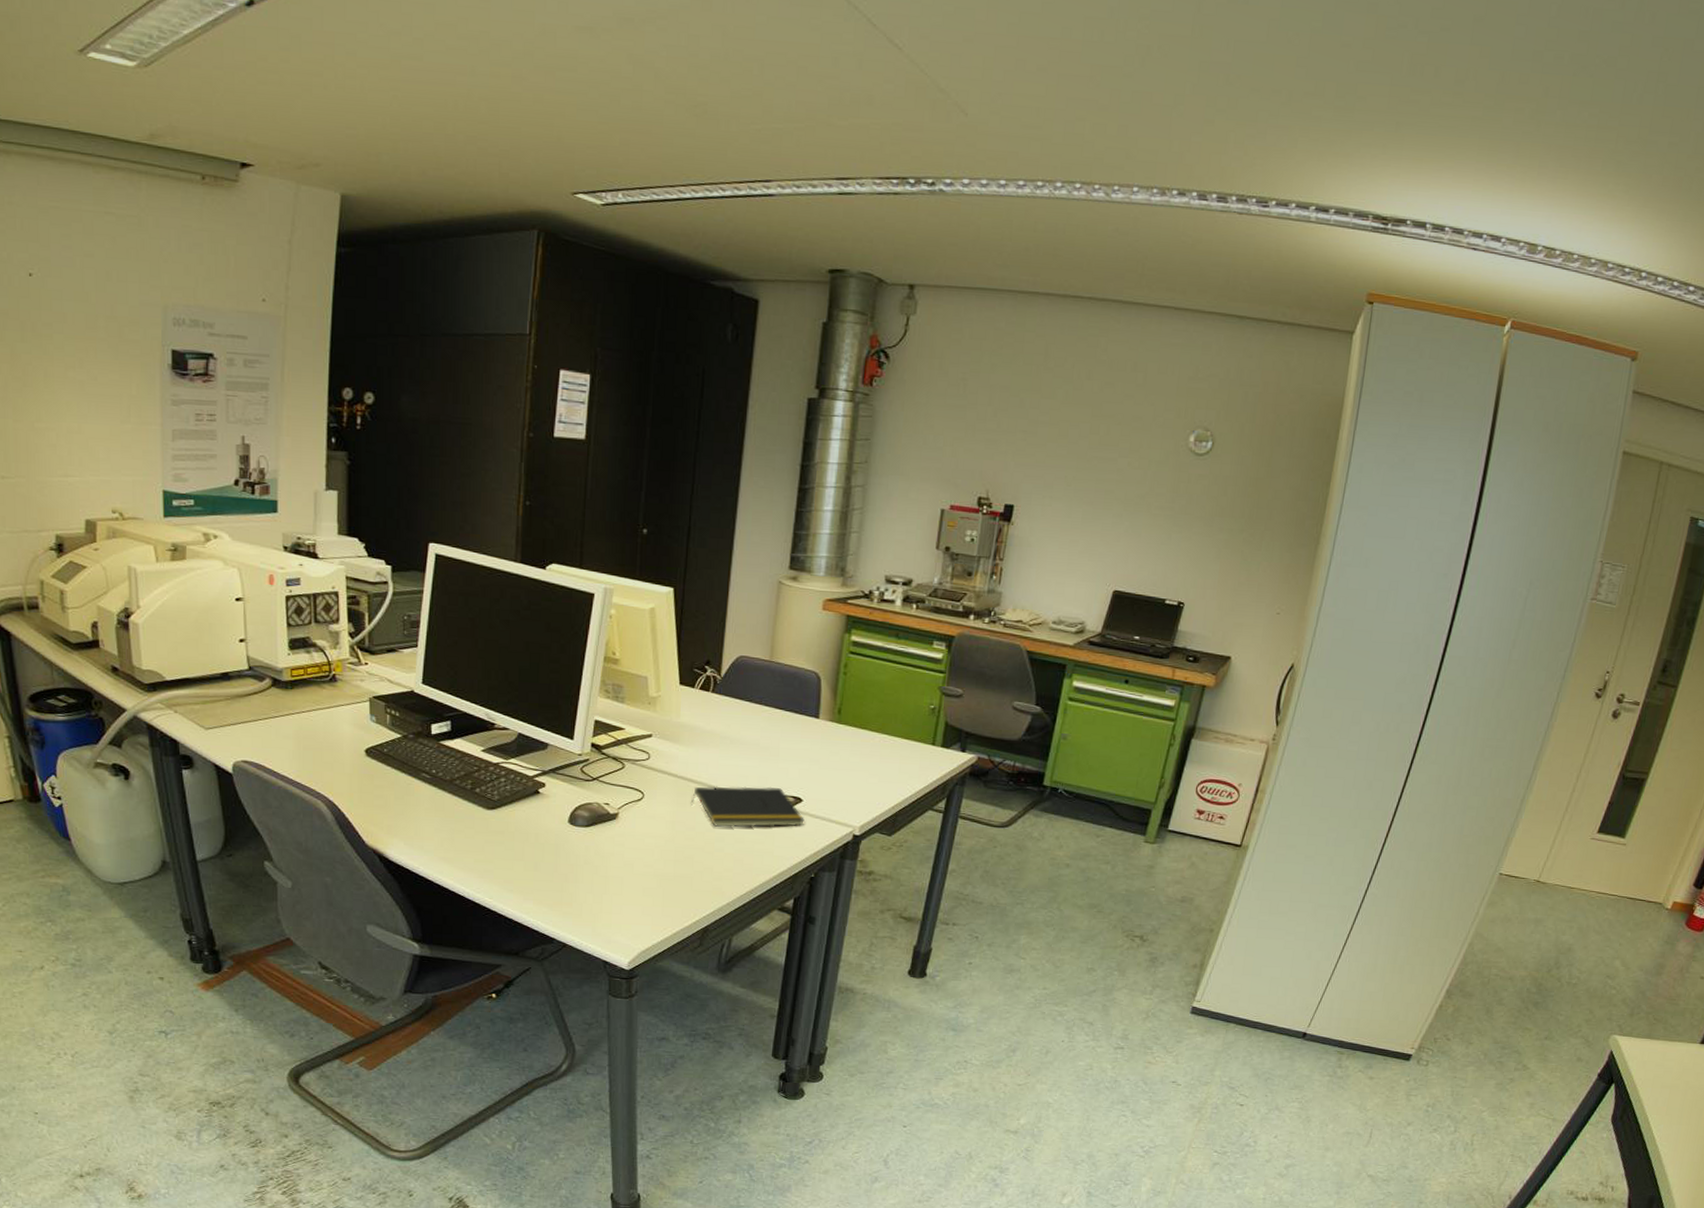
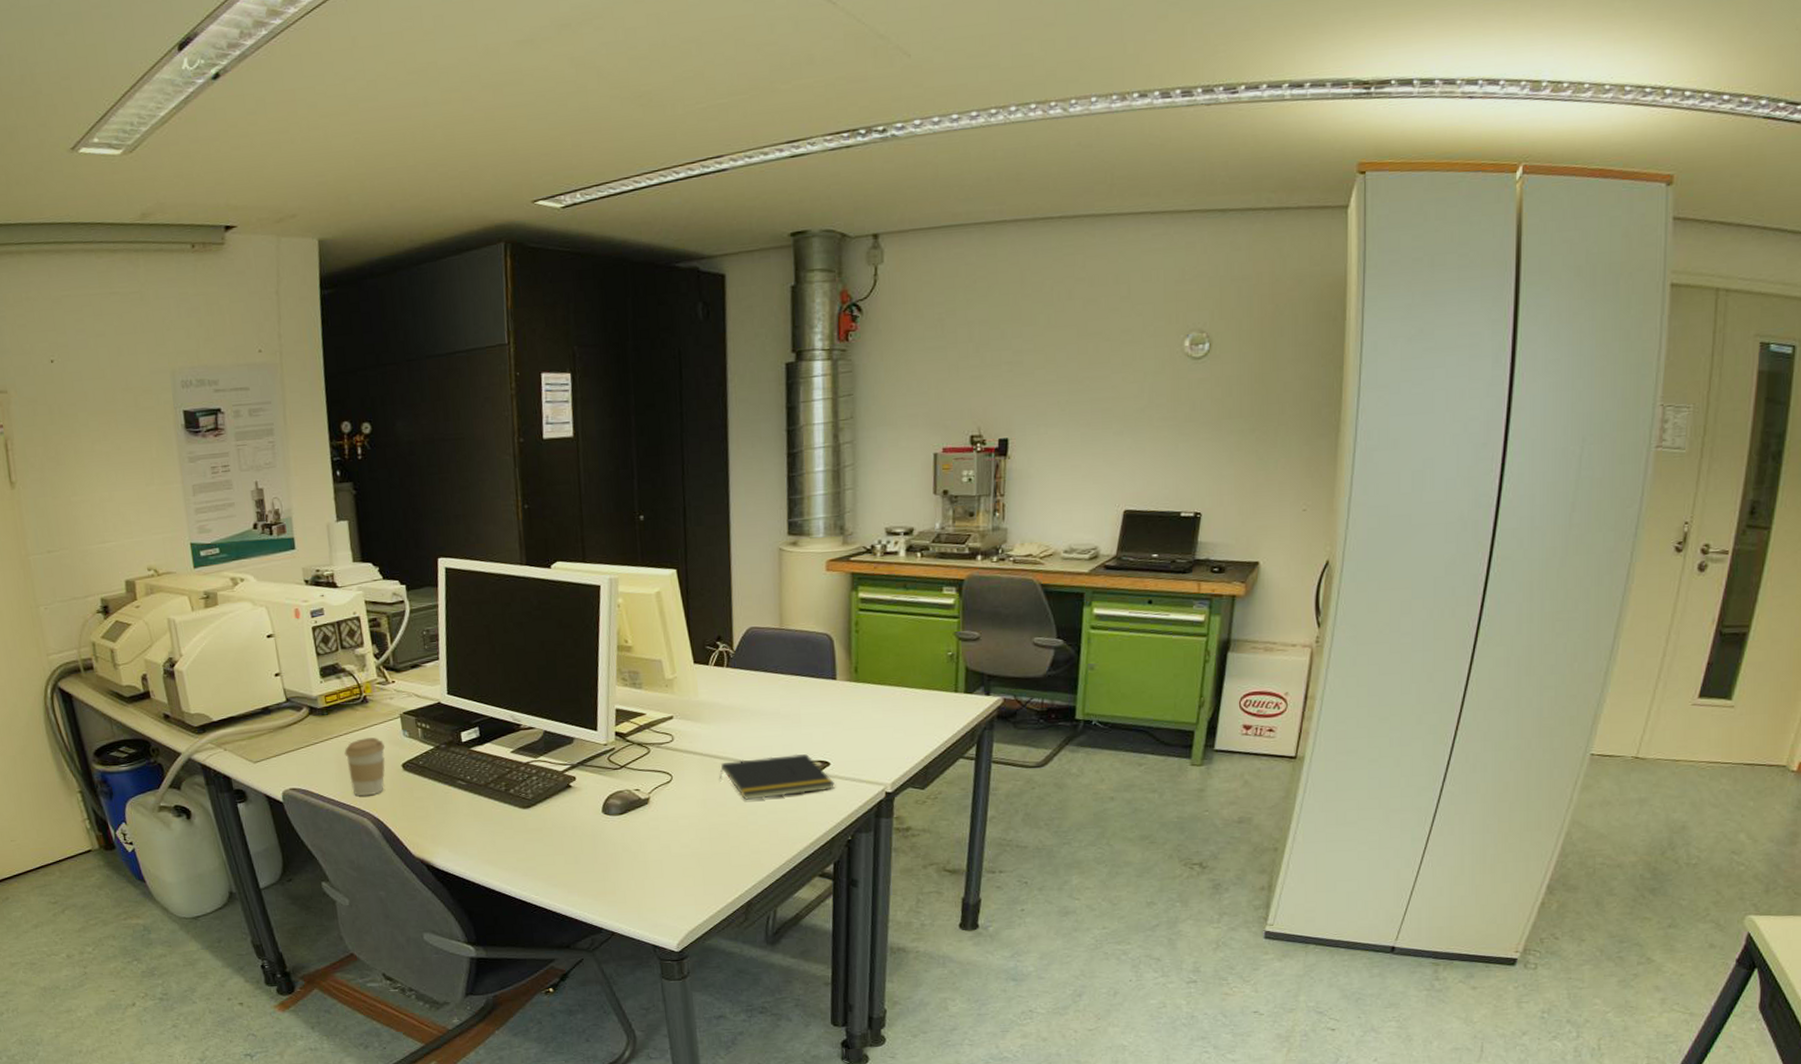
coffee cup: none [305,718,350,778] -> present [344,737,386,796]

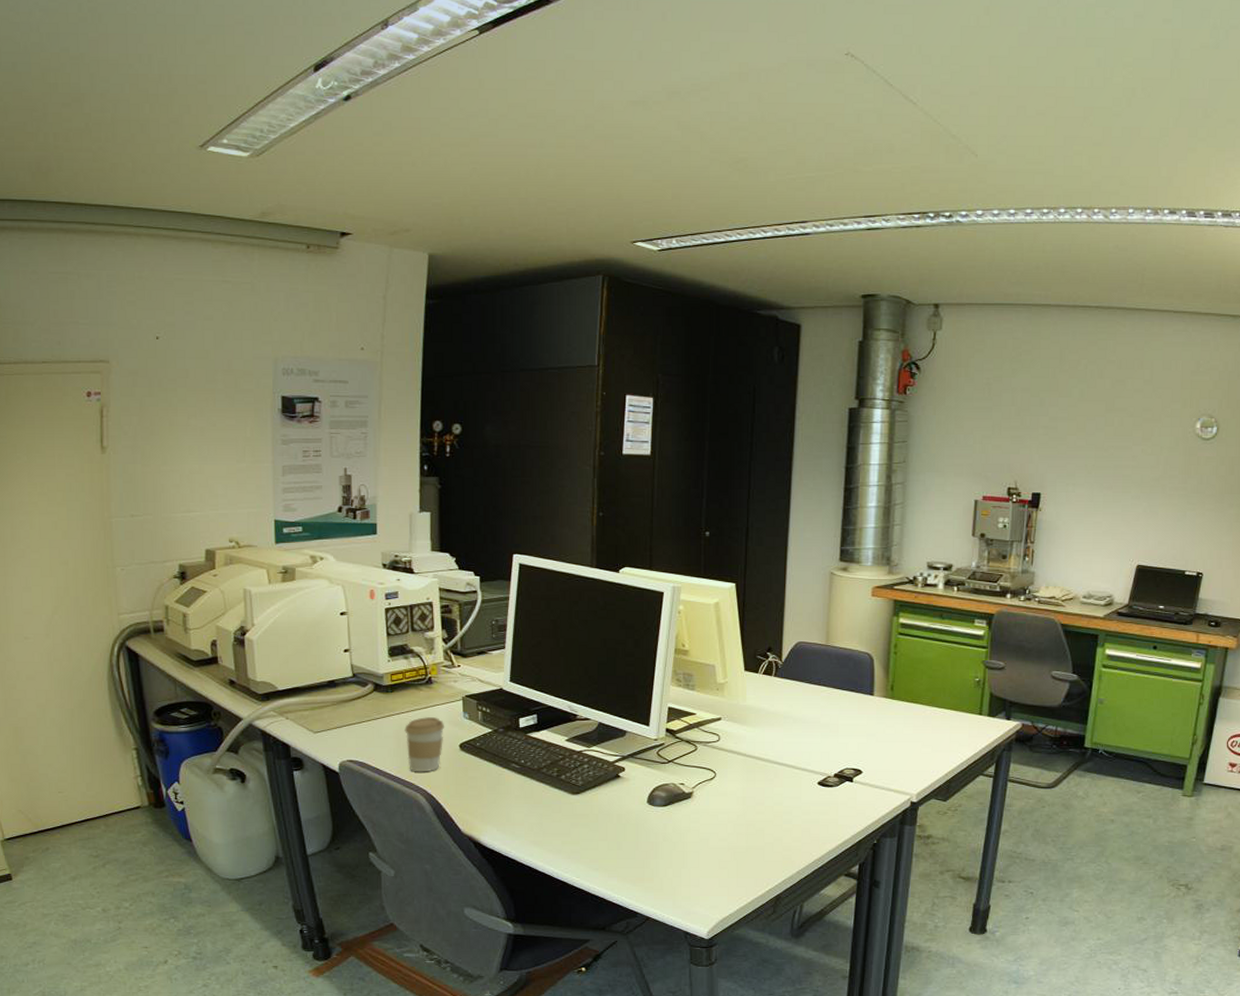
notepad: present [719,754,835,800] -> none [759,760,865,800]

